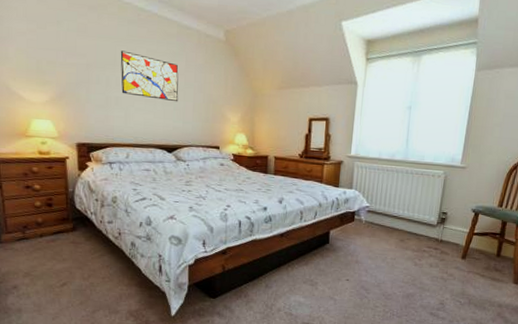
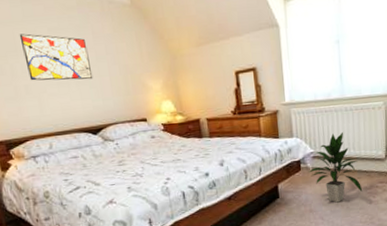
indoor plant: none [361,192,410,259] -> present [308,133,363,203]

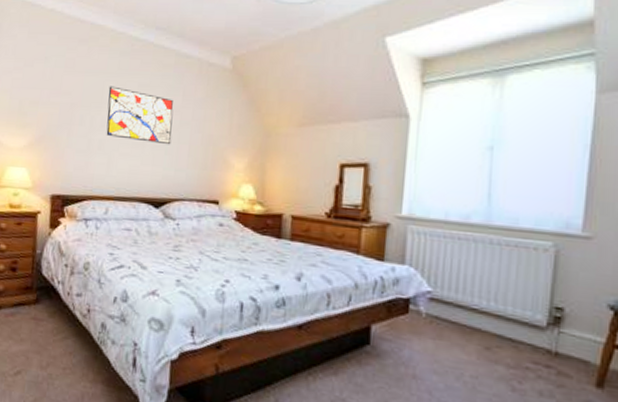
indoor plant: present [308,133,363,203] -> none [419,272,502,376]

